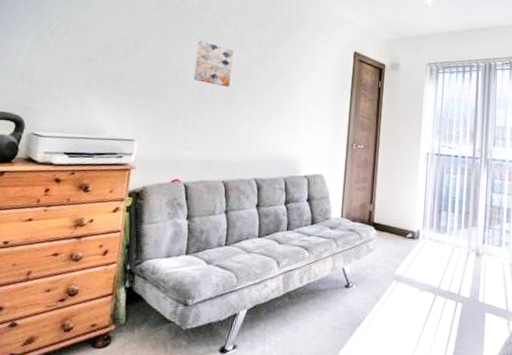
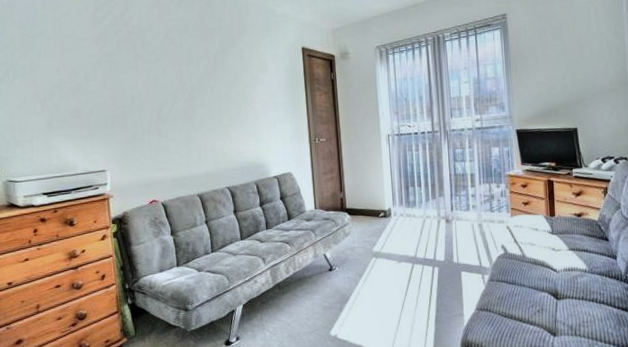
wall art: present [193,40,234,87] -> none [146,62,186,105]

